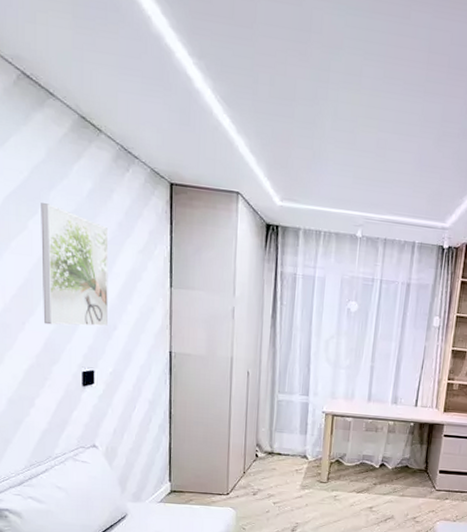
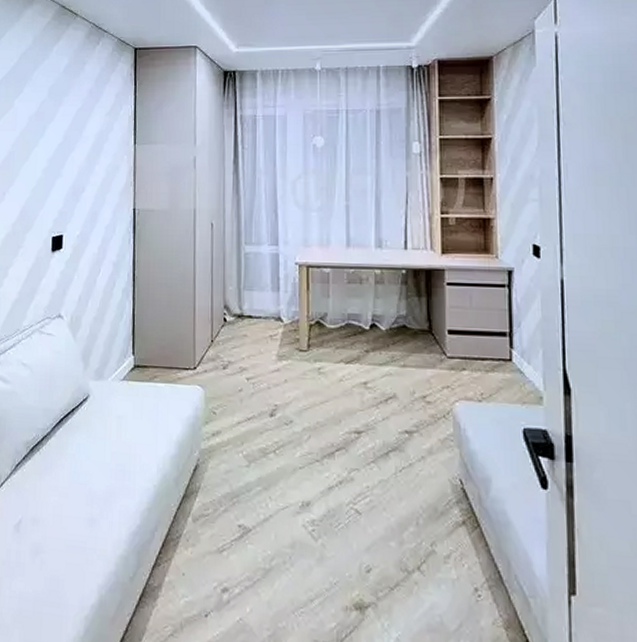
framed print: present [41,203,109,327] -> none [21,83,81,193]

